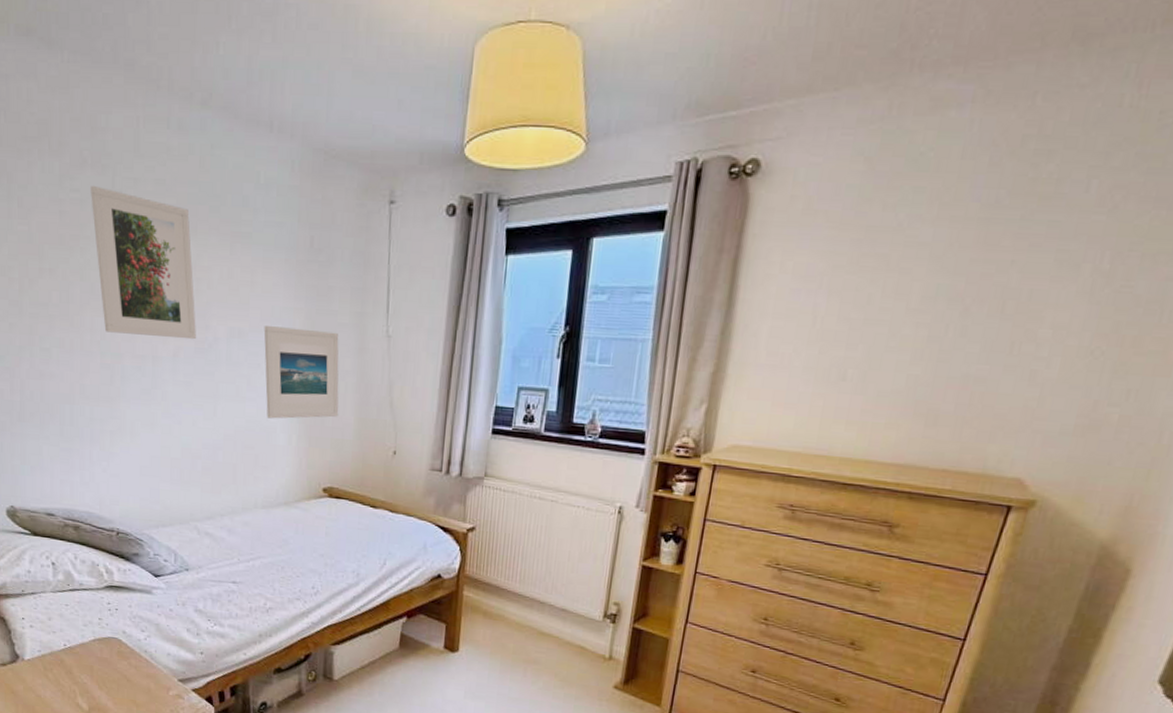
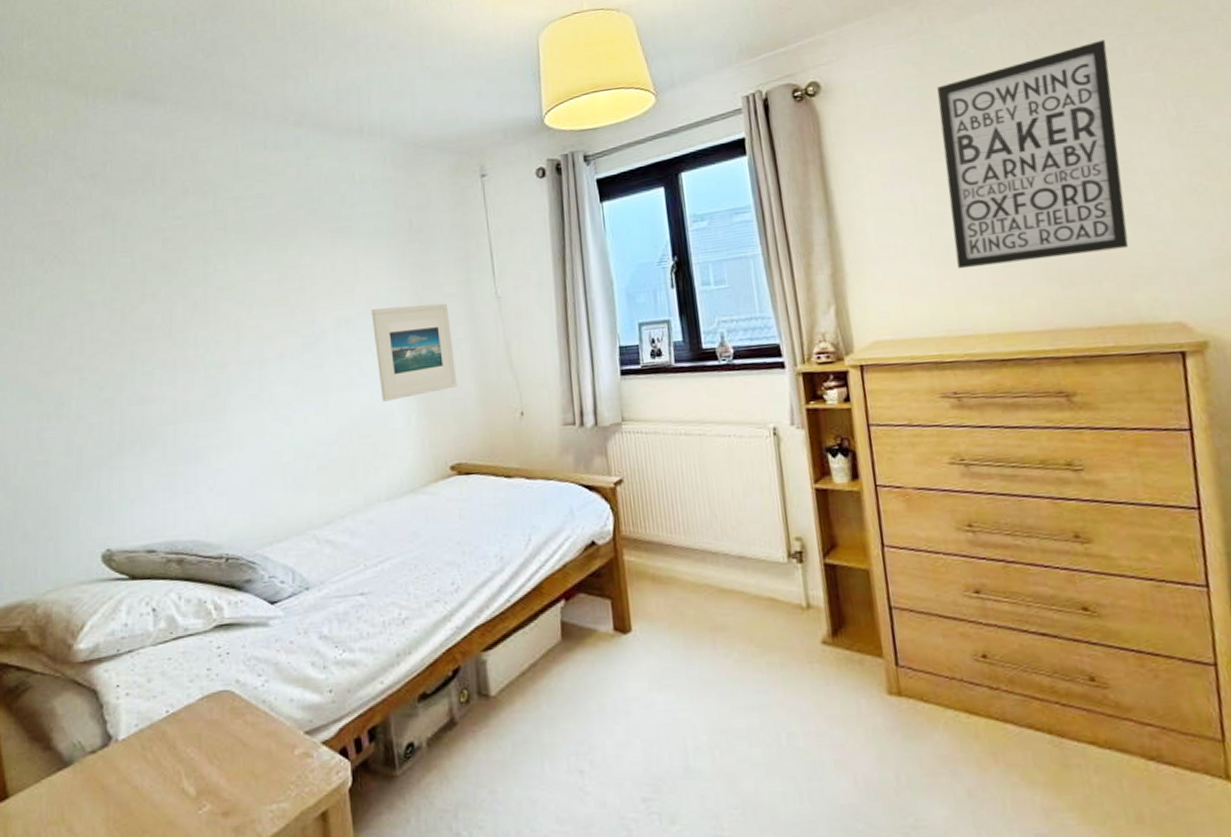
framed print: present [90,186,196,340] -> none [193,210,302,344]
wall art: none [835,168,1073,399] -> present [937,40,1129,270]

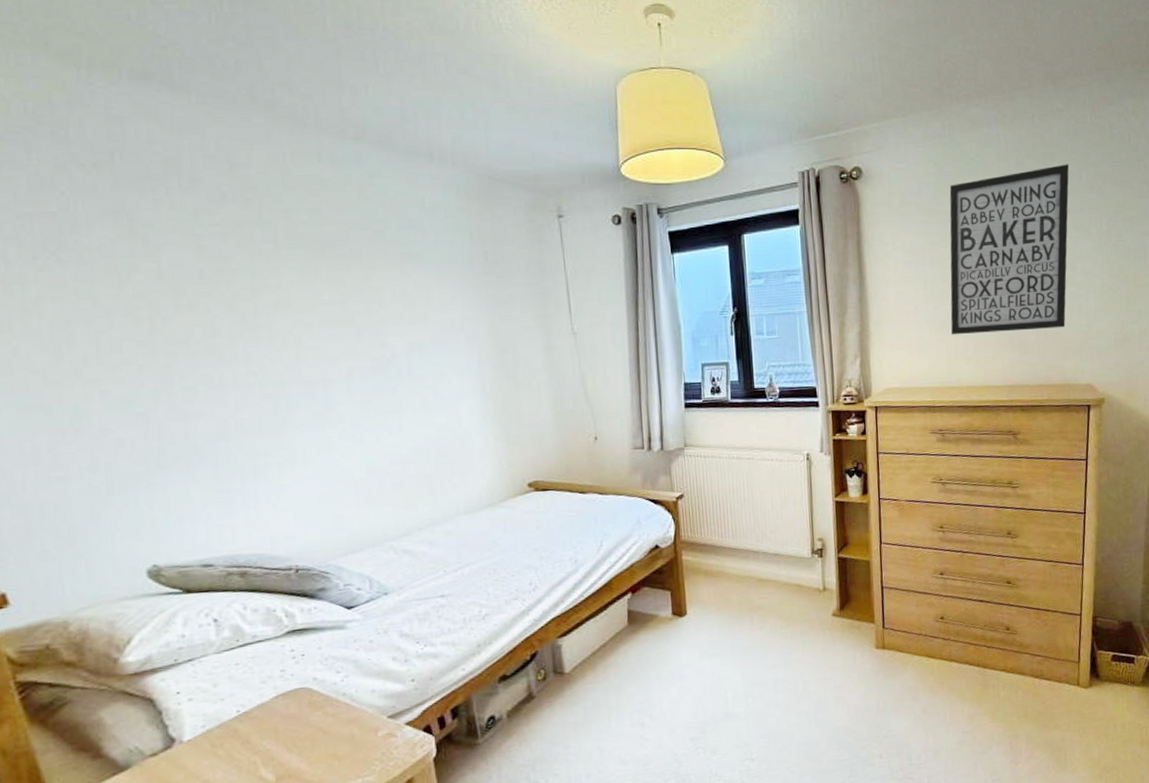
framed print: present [371,303,458,402] -> none [445,335,535,425]

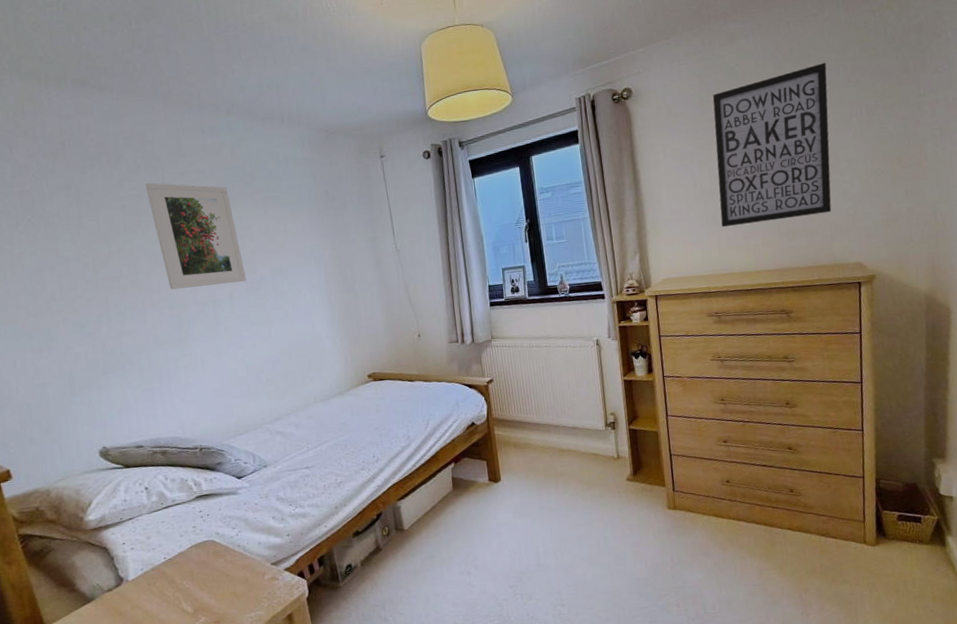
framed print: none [233,219,371,362] -> present [145,183,246,290]

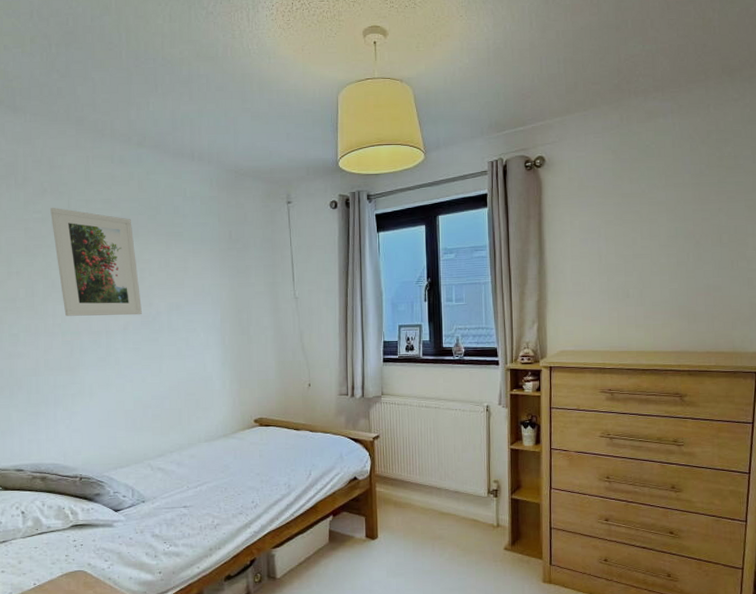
wall art: present [712,63,832,228] -> none [623,149,743,305]

